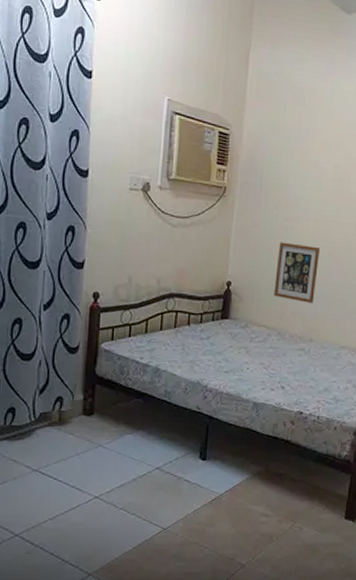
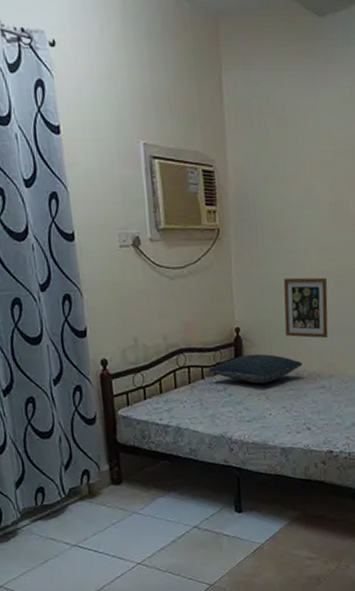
pillow: none [195,308,286,338] -> present [209,353,302,384]

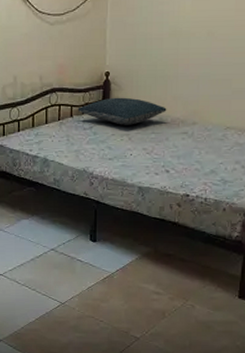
picture frame: present [283,277,328,338] -> none [153,27,199,86]

